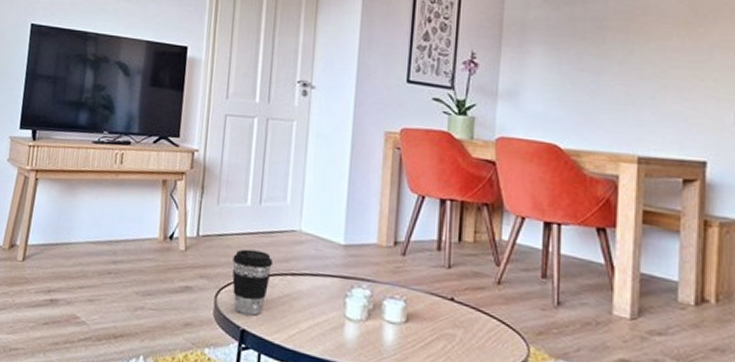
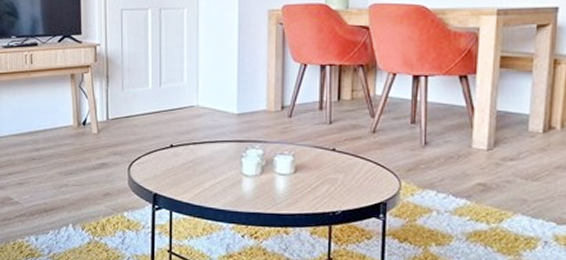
coffee cup: present [232,249,274,316] -> none [141,126,177,181]

